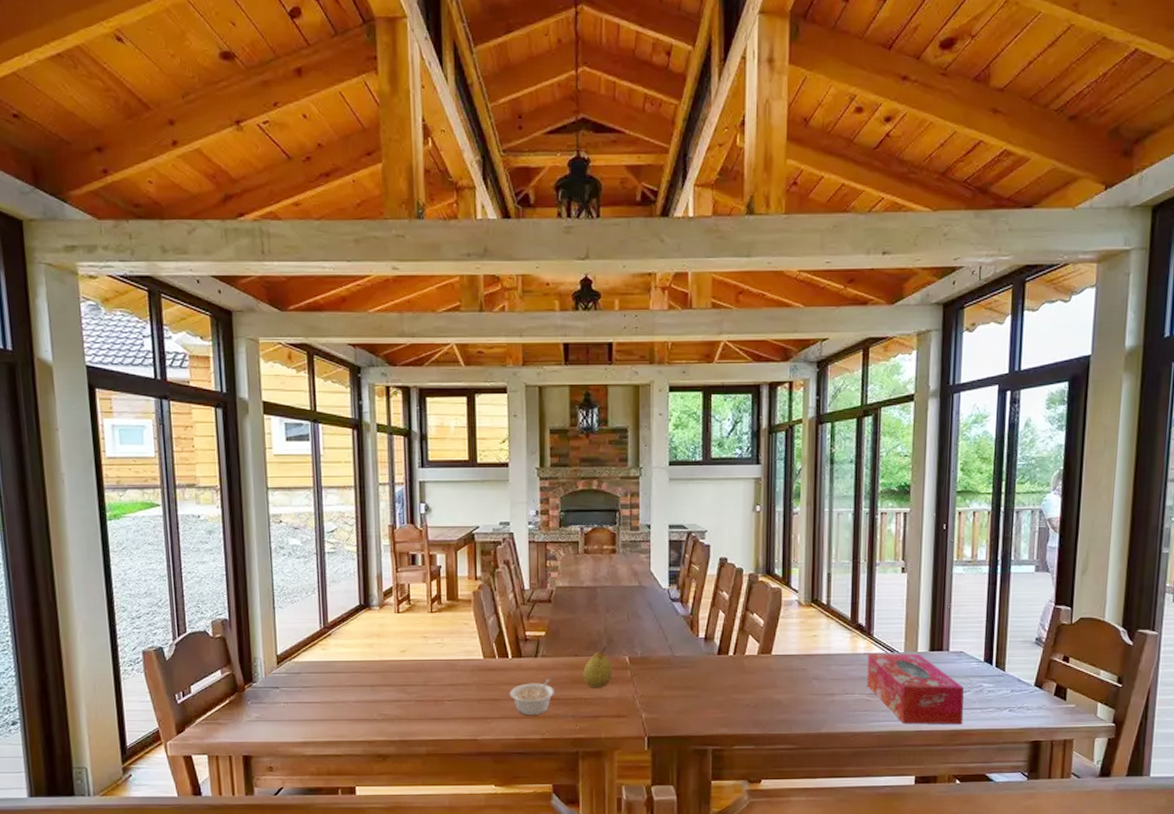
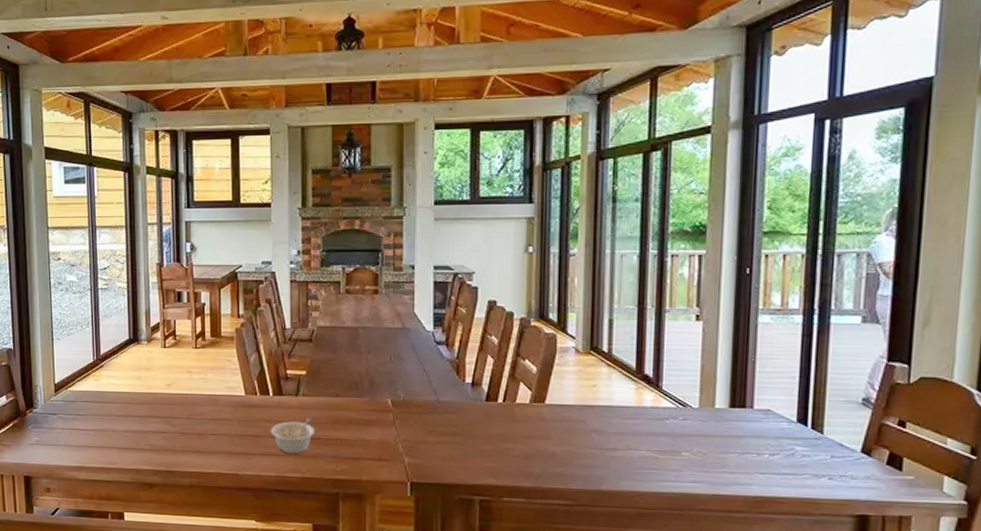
fruit: present [583,646,613,689] -> none [344,388,375,430]
tissue box: present [867,653,964,725] -> none [654,407,772,491]

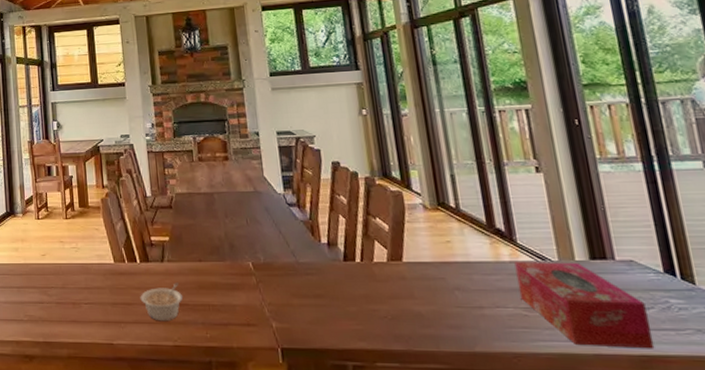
tissue box: none [654,407,772,491] -> present [514,262,655,349]

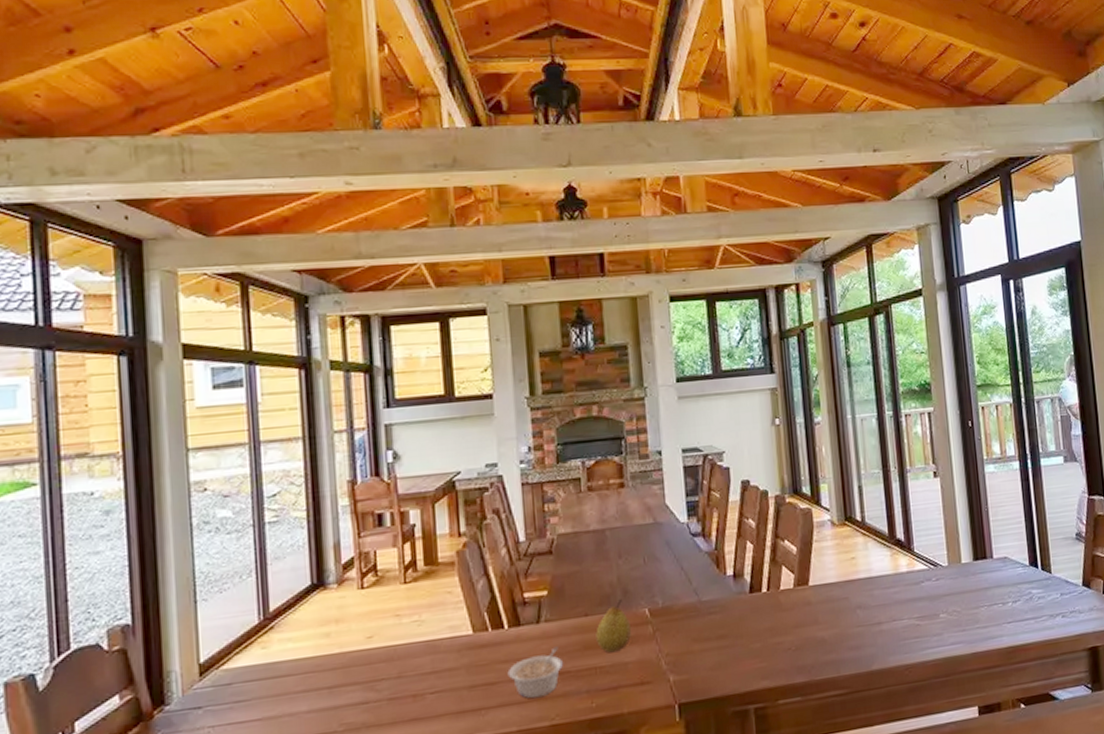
fruit: none [208,251,239,295] -> present [596,599,632,653]
tissue box: present [514,262,655,349] -> none [911,566,1019,647]

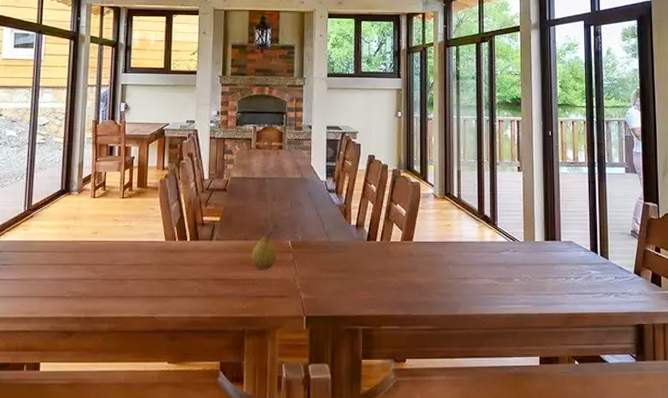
legume: present [507,646,563,699] -> none [186,259,225,295]

